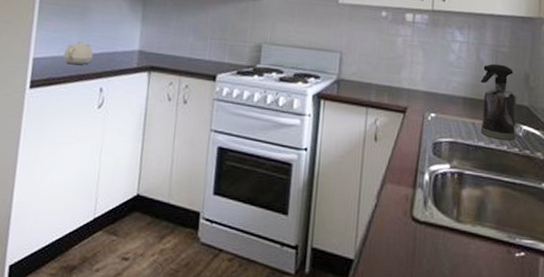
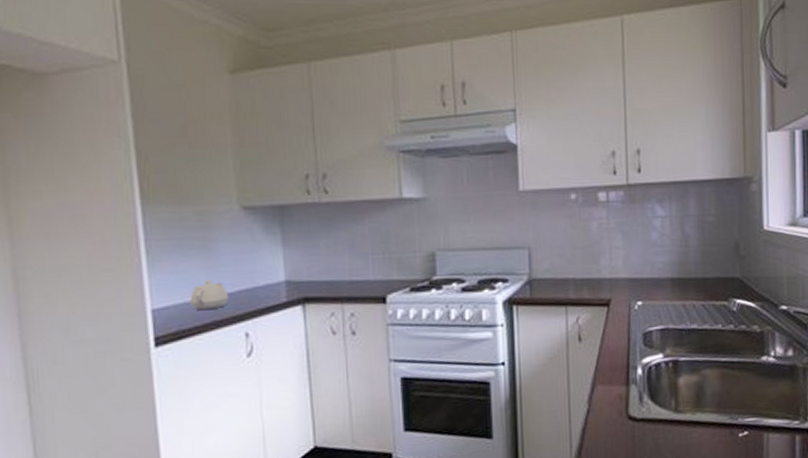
spray bottle: present [480,63,517,141] -> none [687,236,730,319]

